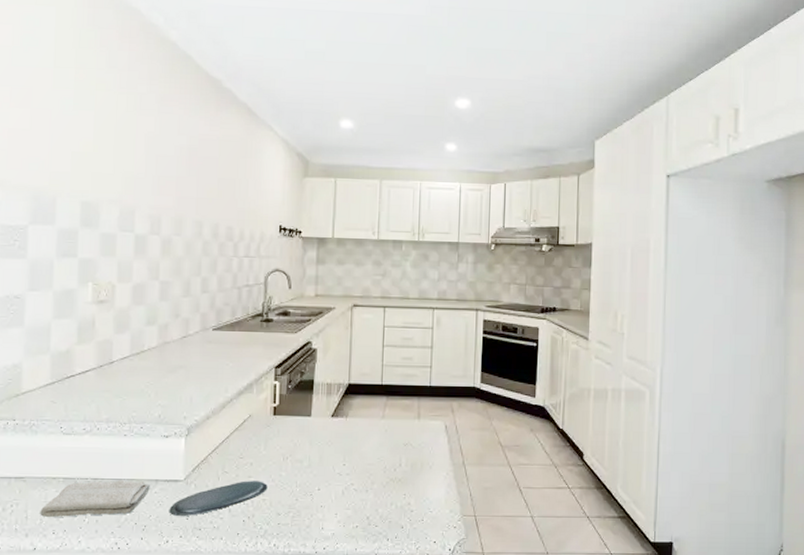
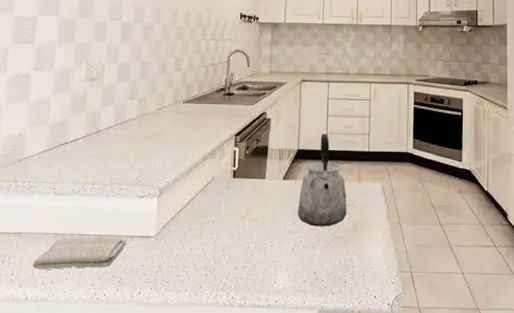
oval tray: present [169,480,268,516] -> none [141,237,227,269]
kettle: none [348,366,405,469] -> present [298,133,347,227]

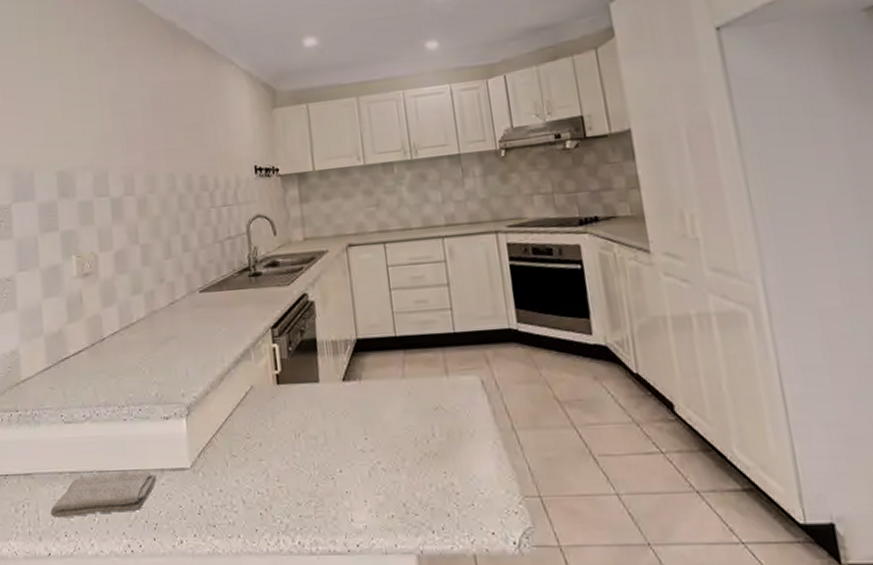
kettle: present [298,133,347,227] -> none [367,313,437,442]

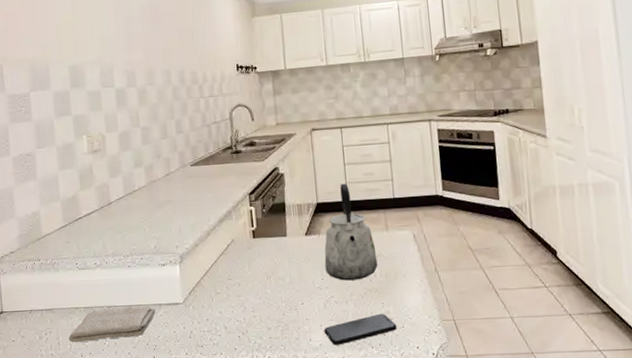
kettle: none [367,313,437,442] -> present [324,183,378,281]
smartphone: none [369,485,465,528] -> present [324,313,397,345]

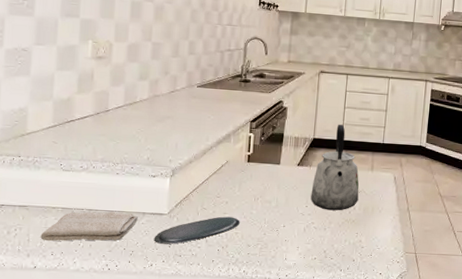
oval tray: none [173,299,256,335] -> present [153,216,240,244]
smartphone: present [324,313,397,345] -> none [300,241,366,266]

